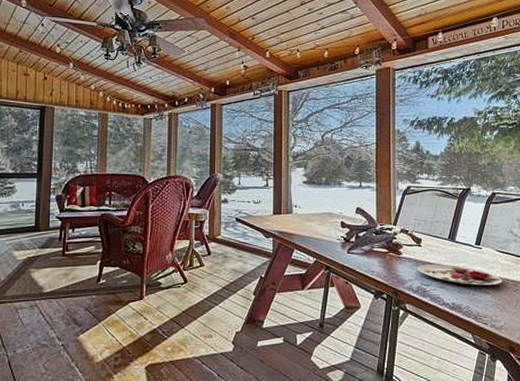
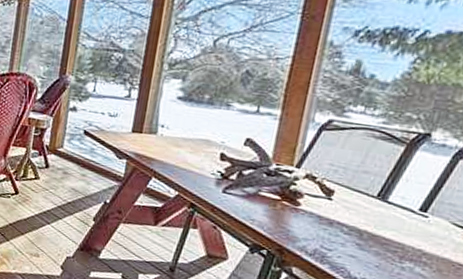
plate: present [416,263,503,285] -> none [318,222,453,268]

